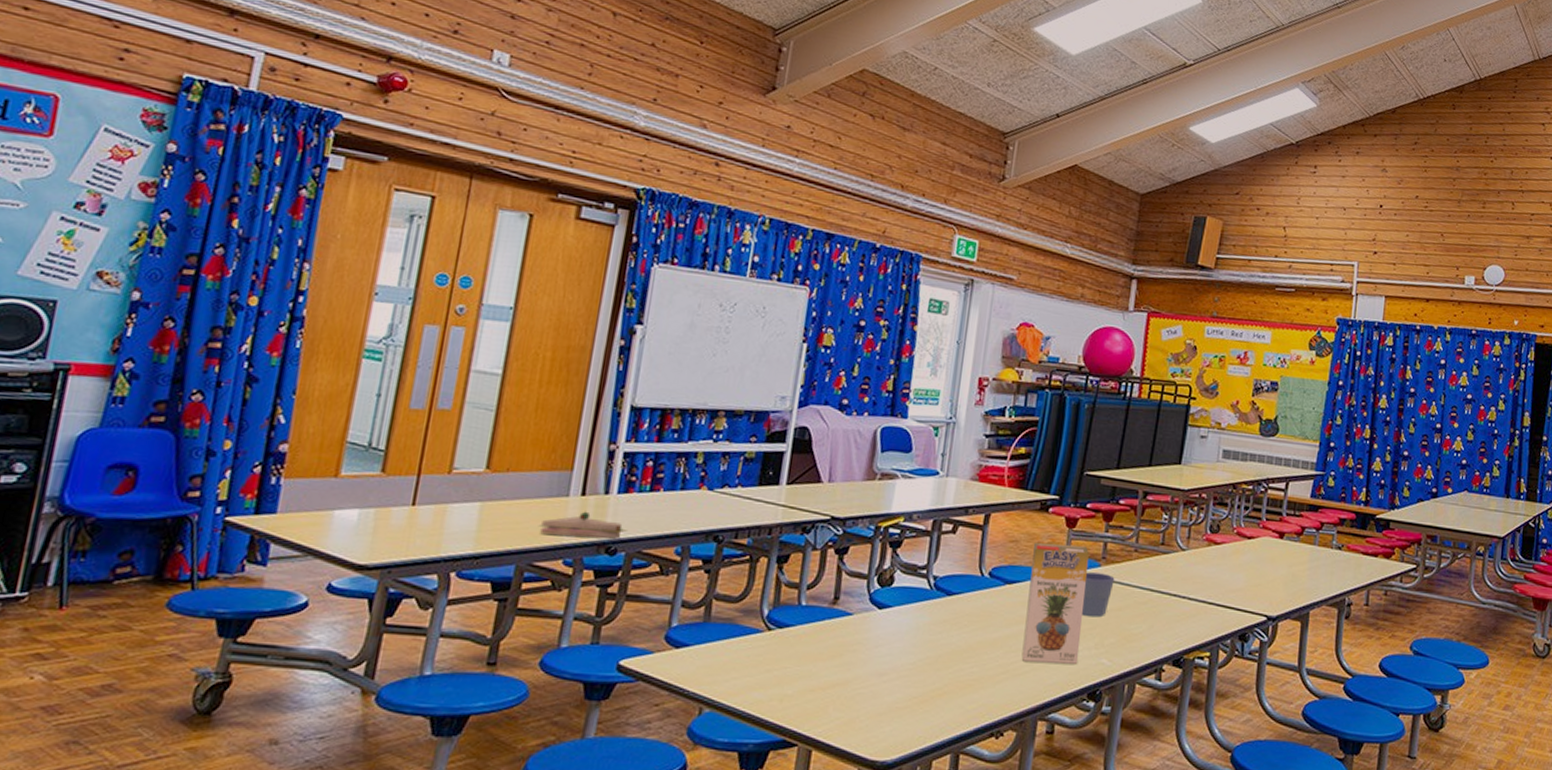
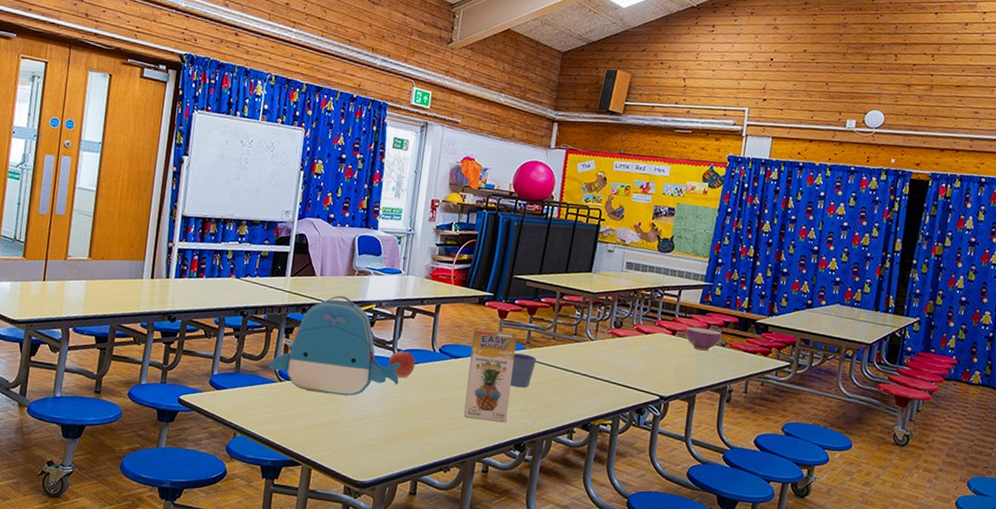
sandwich: present [538,511,627,539] -> none [123,289,182,310]
backpack: none [752,508,939,643] -> present [268,295,402,396]
apple: none [920,576,957,614] -> present [388,349,416,378]
bowl: none [1294,526,1337,556] -> present [684,326,722,351]

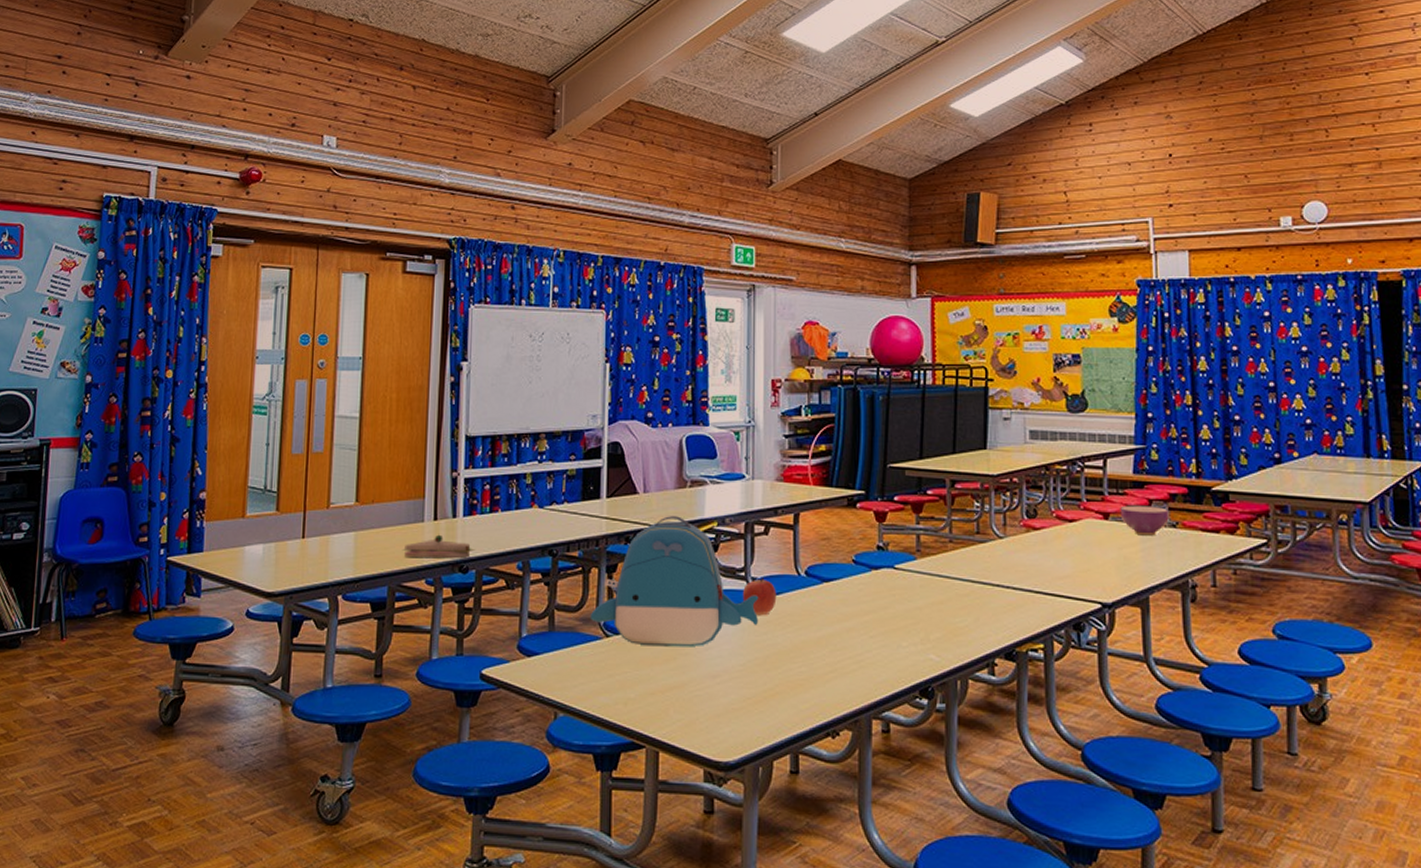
sandwich: none [123,289,182,310] -> present [402,534,475,558]
juice box: present [464,328,517,422] -> none [846,538,906,661]
cup: present [510,353,537,388] -> none [901,566,932,612]

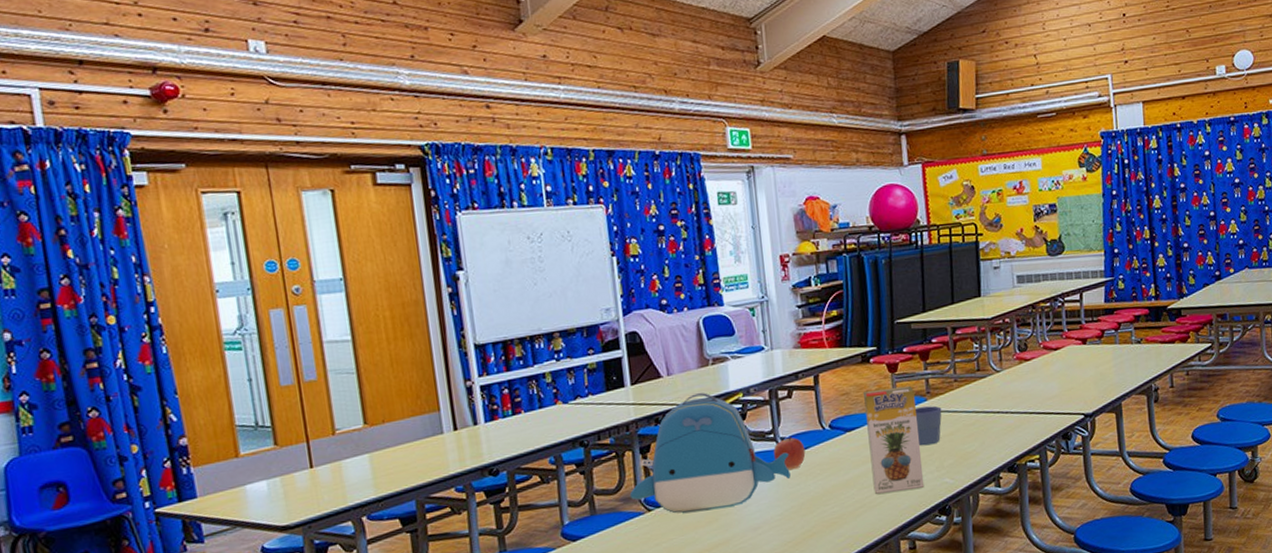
sandwich: present [402,534,475,558] -> none [424,443,503,471]
juice box: none [846,538,906,661] -> present [863,385,925,494]
cup: none [901,566,932,612] -> present [914,406,942,446]
bowl: present [1120,505,1169,536] -> none [1095,328,1135,354]

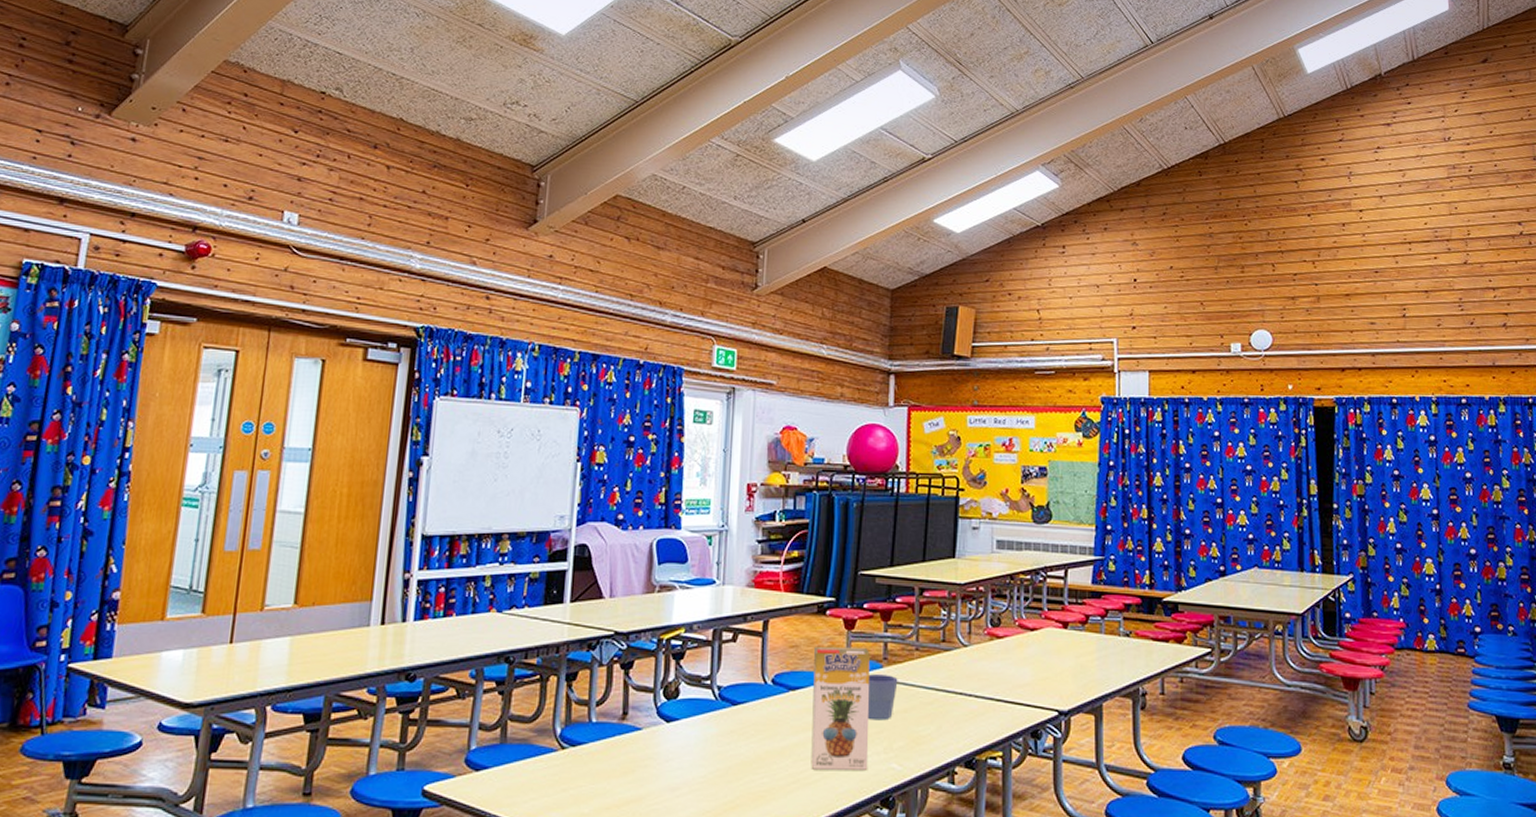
backpack: present [629,393,791,513] -> none [545,622,724,758]
apple: present [773,436,806,469] -> none [706,685,742,724]

